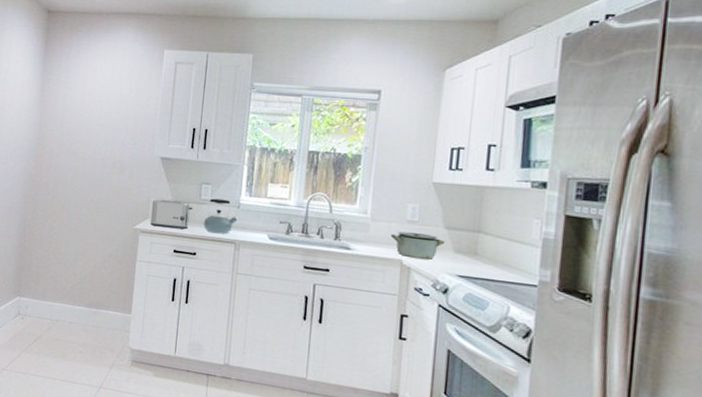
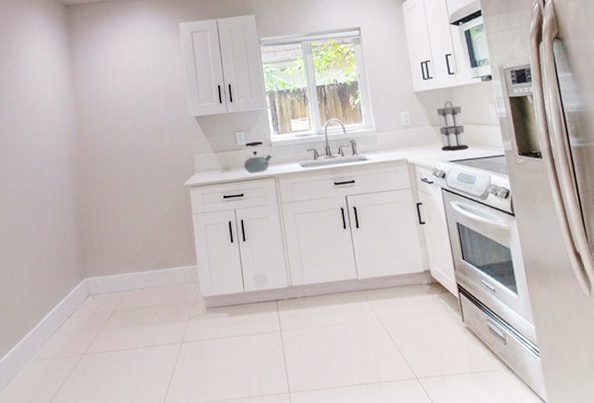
toaster: present [150,198,193,230] -> none [195,150,233,180]
cooking pot: present [390,231,445,259] -> none [394,133,434,156]
spice rack: none [451,202,493,267] -> present [436,101,469,151]

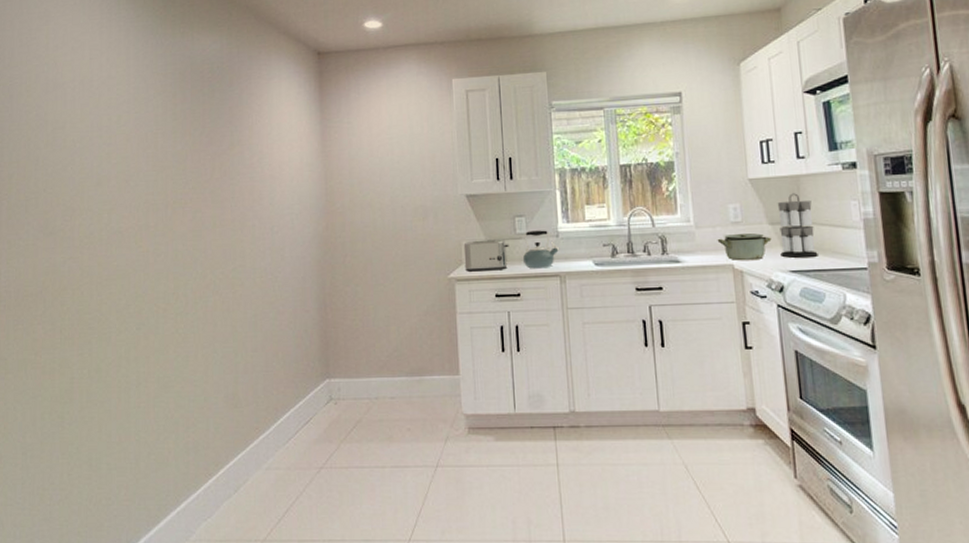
toaster: none [195,150,233,180] -> present [463,239,509,273]
cooking pot: none [394,133,434,156] -> present [717,233,772,261]

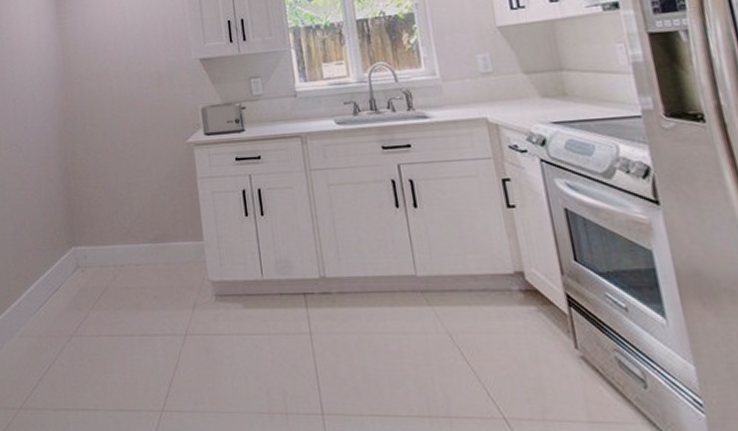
kettle: present [522,230,560,269] -> none [260,90,299,131]
cooking pot: present [717,233,772,261] -> none [467,83,528,114]
spice rack: present [777,193,818,258] -> none [531,39,583,109]

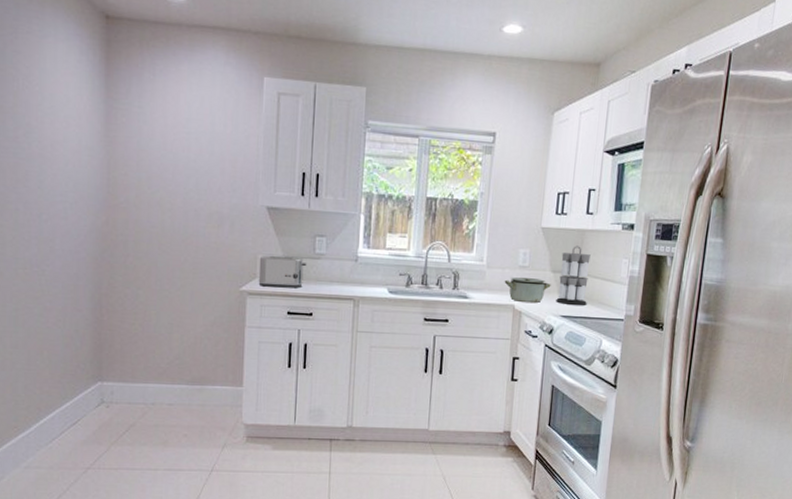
cooking pot: none [467,83,528,114] -> present [504,277,551,303]
spice rack: none [531,39,583,109] -> present [556,246,591,306]

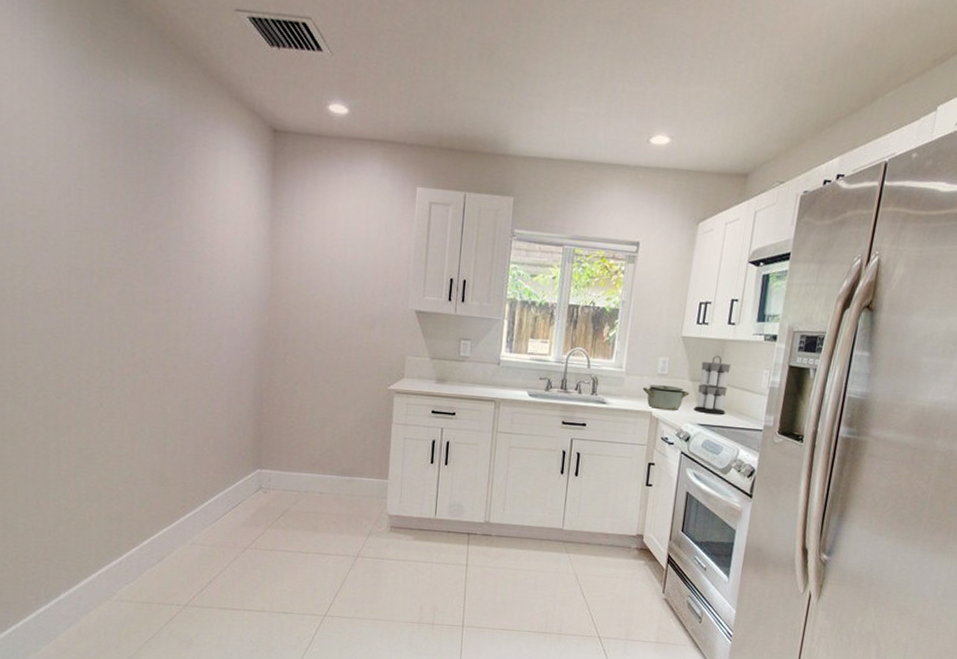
toaster: present [258,255,307,289] -> none [405,356,452,389]

